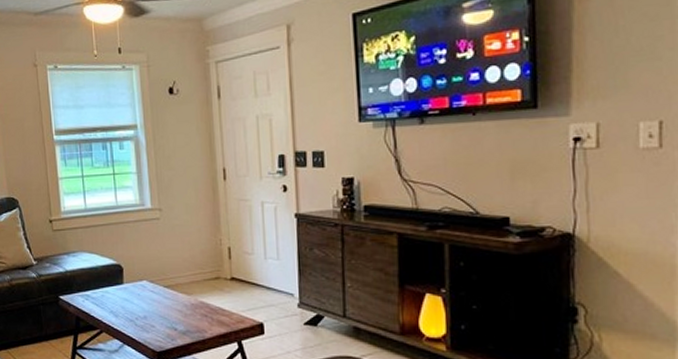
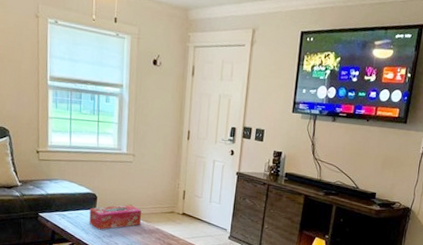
tissue box: none [116,273,179,310] -> present [89,204,141,230]

